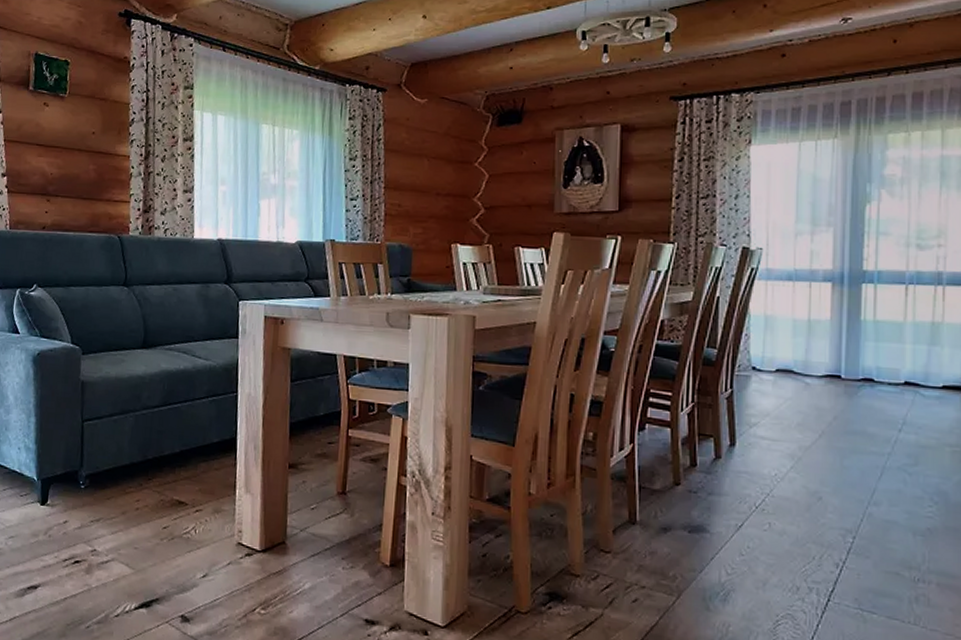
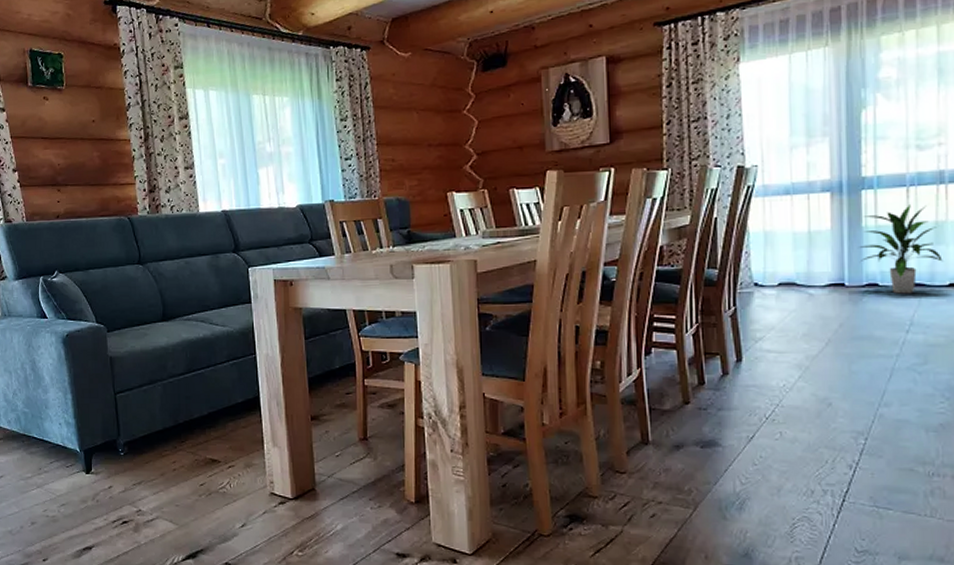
indoor plant: none [856,303,937,393] -> present [859,205,943,294]

